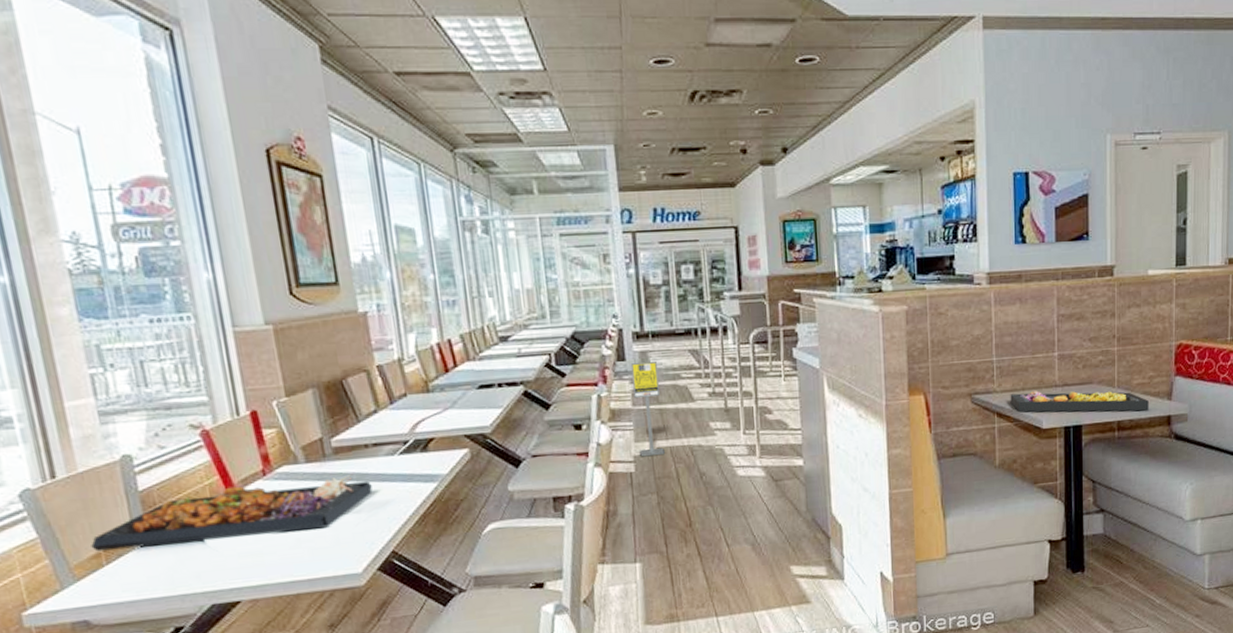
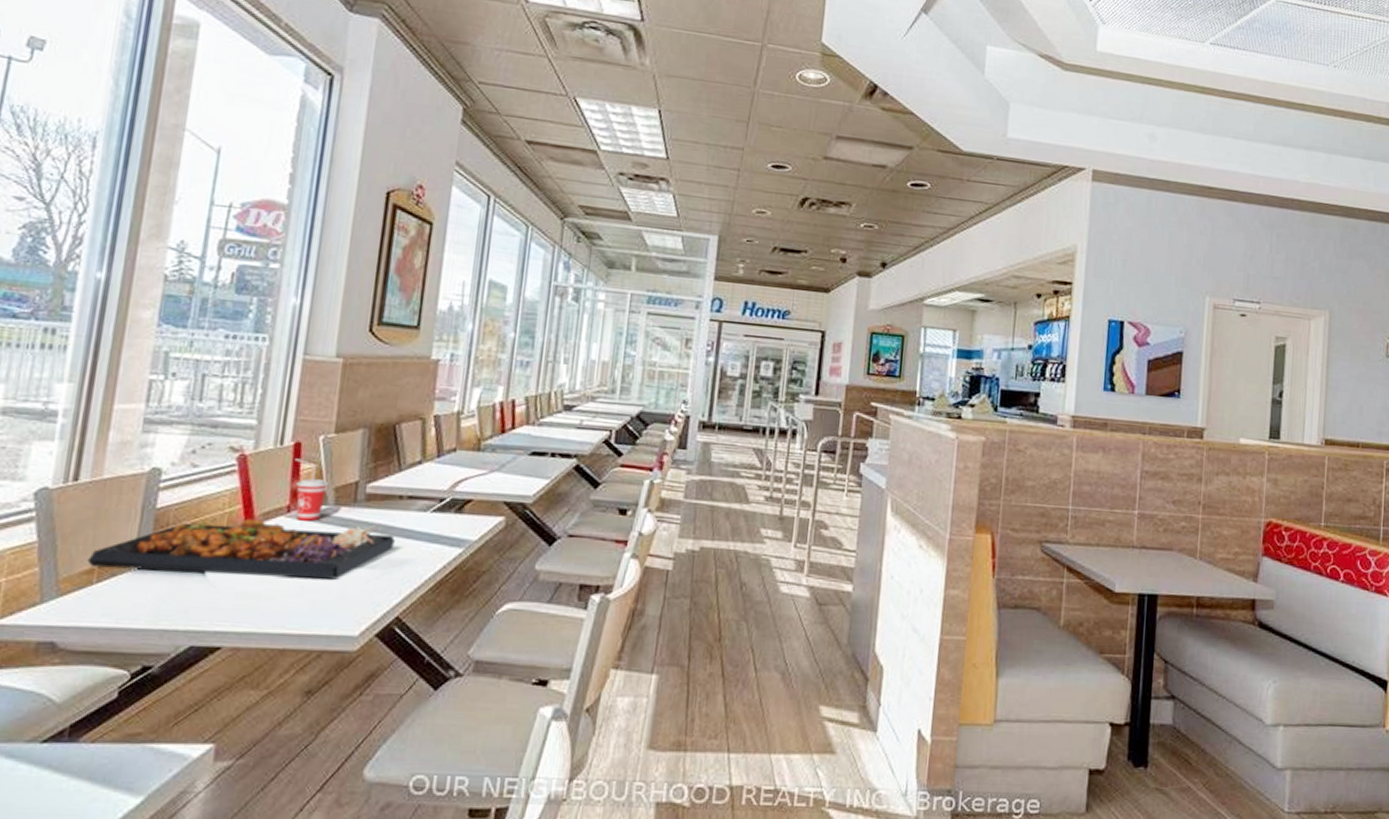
beverage cup: none [255,425,297,481] -> present [294,458,329,521]
sign stand: present [630,360,665,457] -> none [681,453,719,556]
food tray: present [1010,390,1149,413] -> none [1082,548,1233,590]

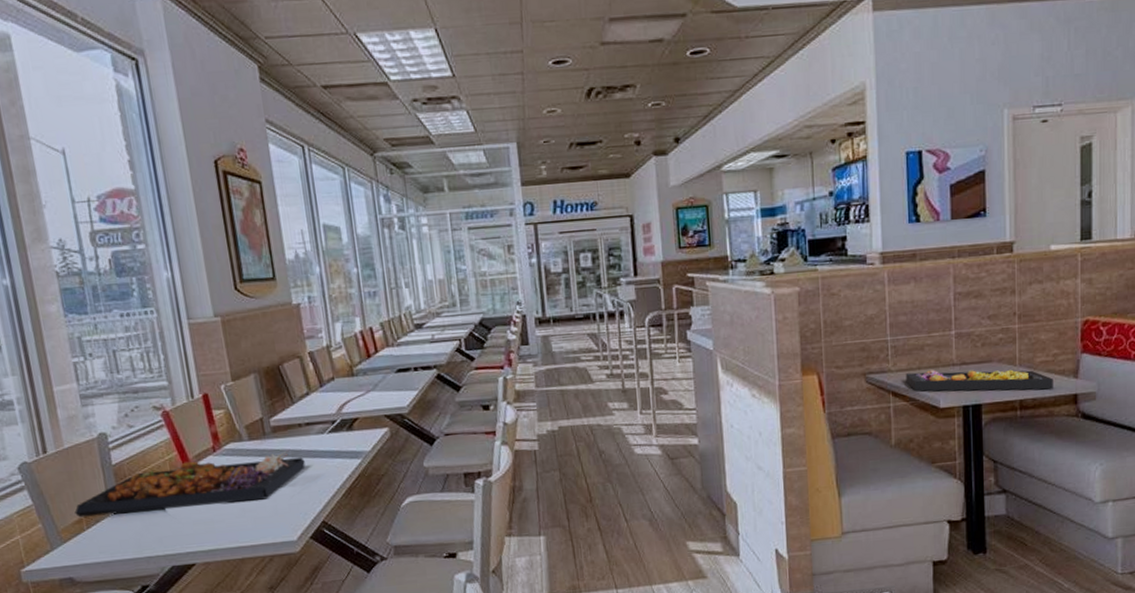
beverage cup: present [294,458,329,521] -> none [206,407,241,457]
food tray: none [1082,548,1233,590] -> present [905,369,1053,392]

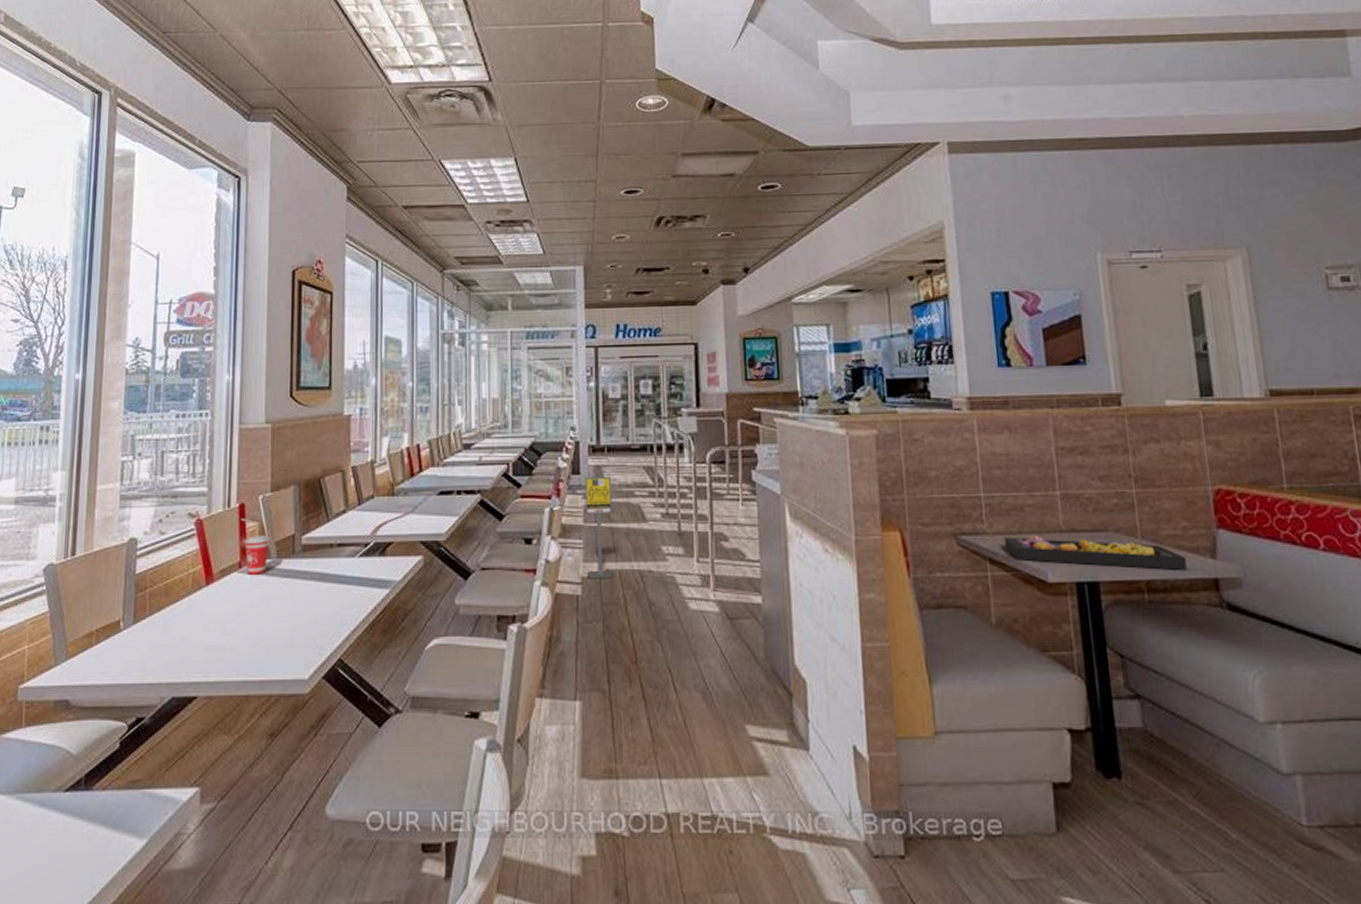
food tray: present [74,450,306,518] -> none [87,572,330,631]
beverage cup: none [206,407,241,457] -> present [241,518,271,575]
sign stand: none [533,344,566,436] -> present [584,476,613,579]

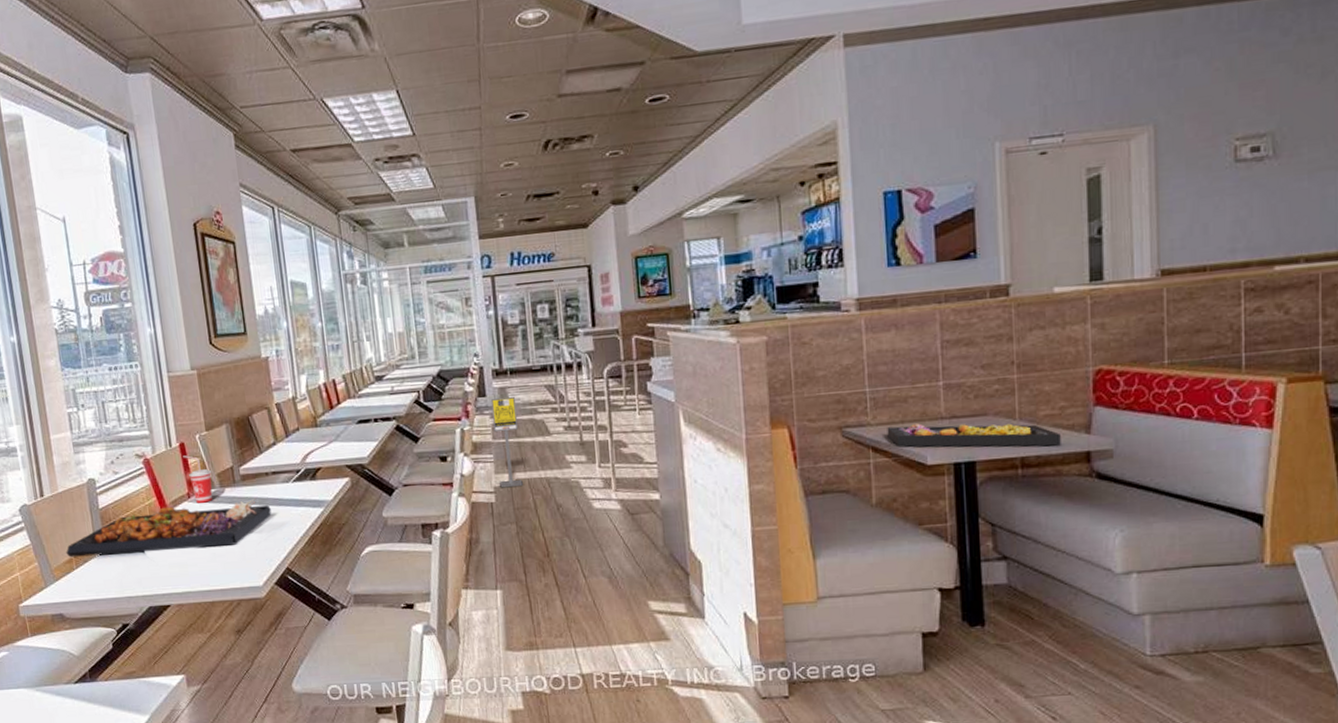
food tray: none [87,572,330,631] -> present [66,497,272,558]

